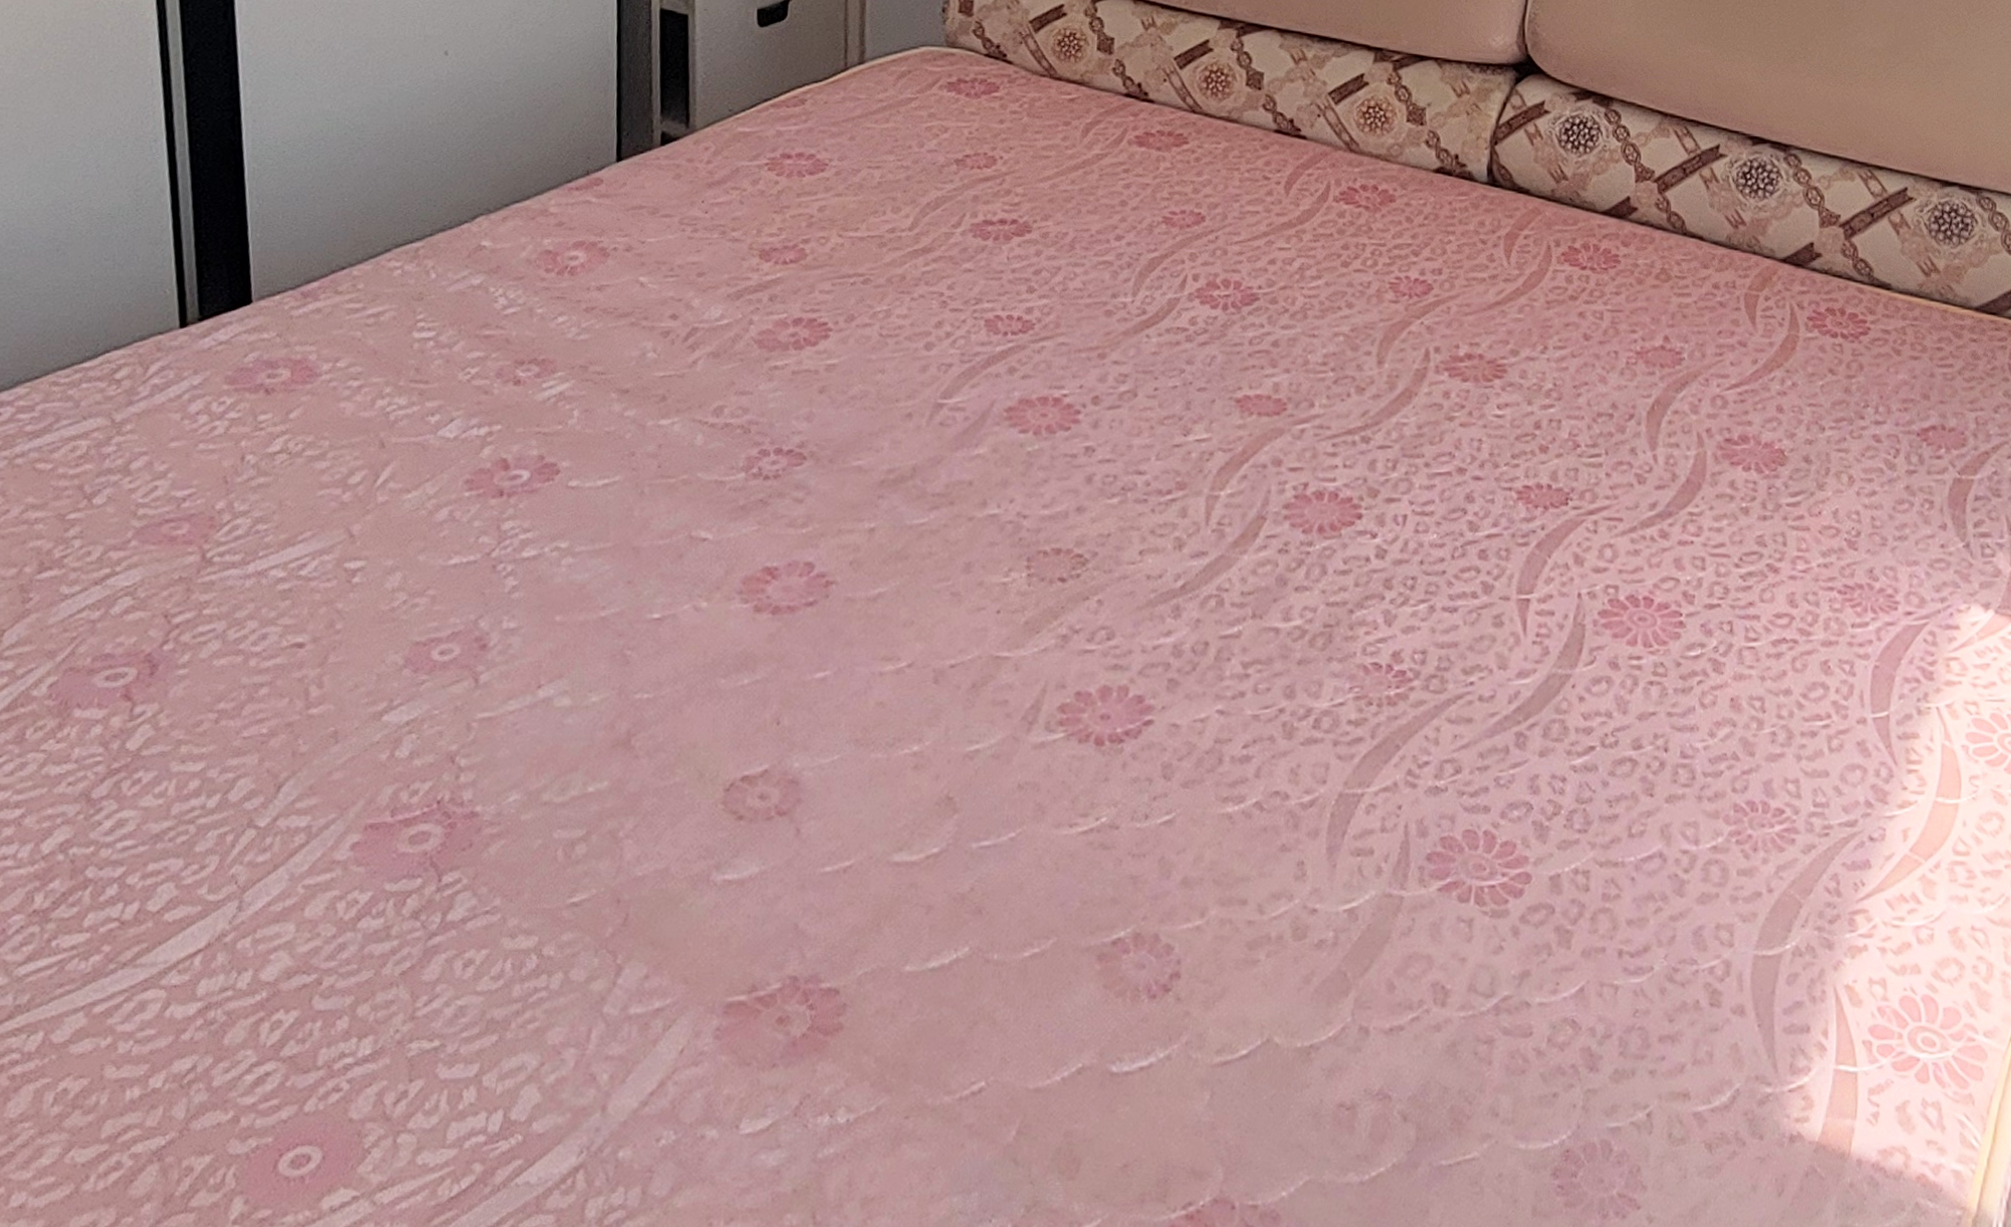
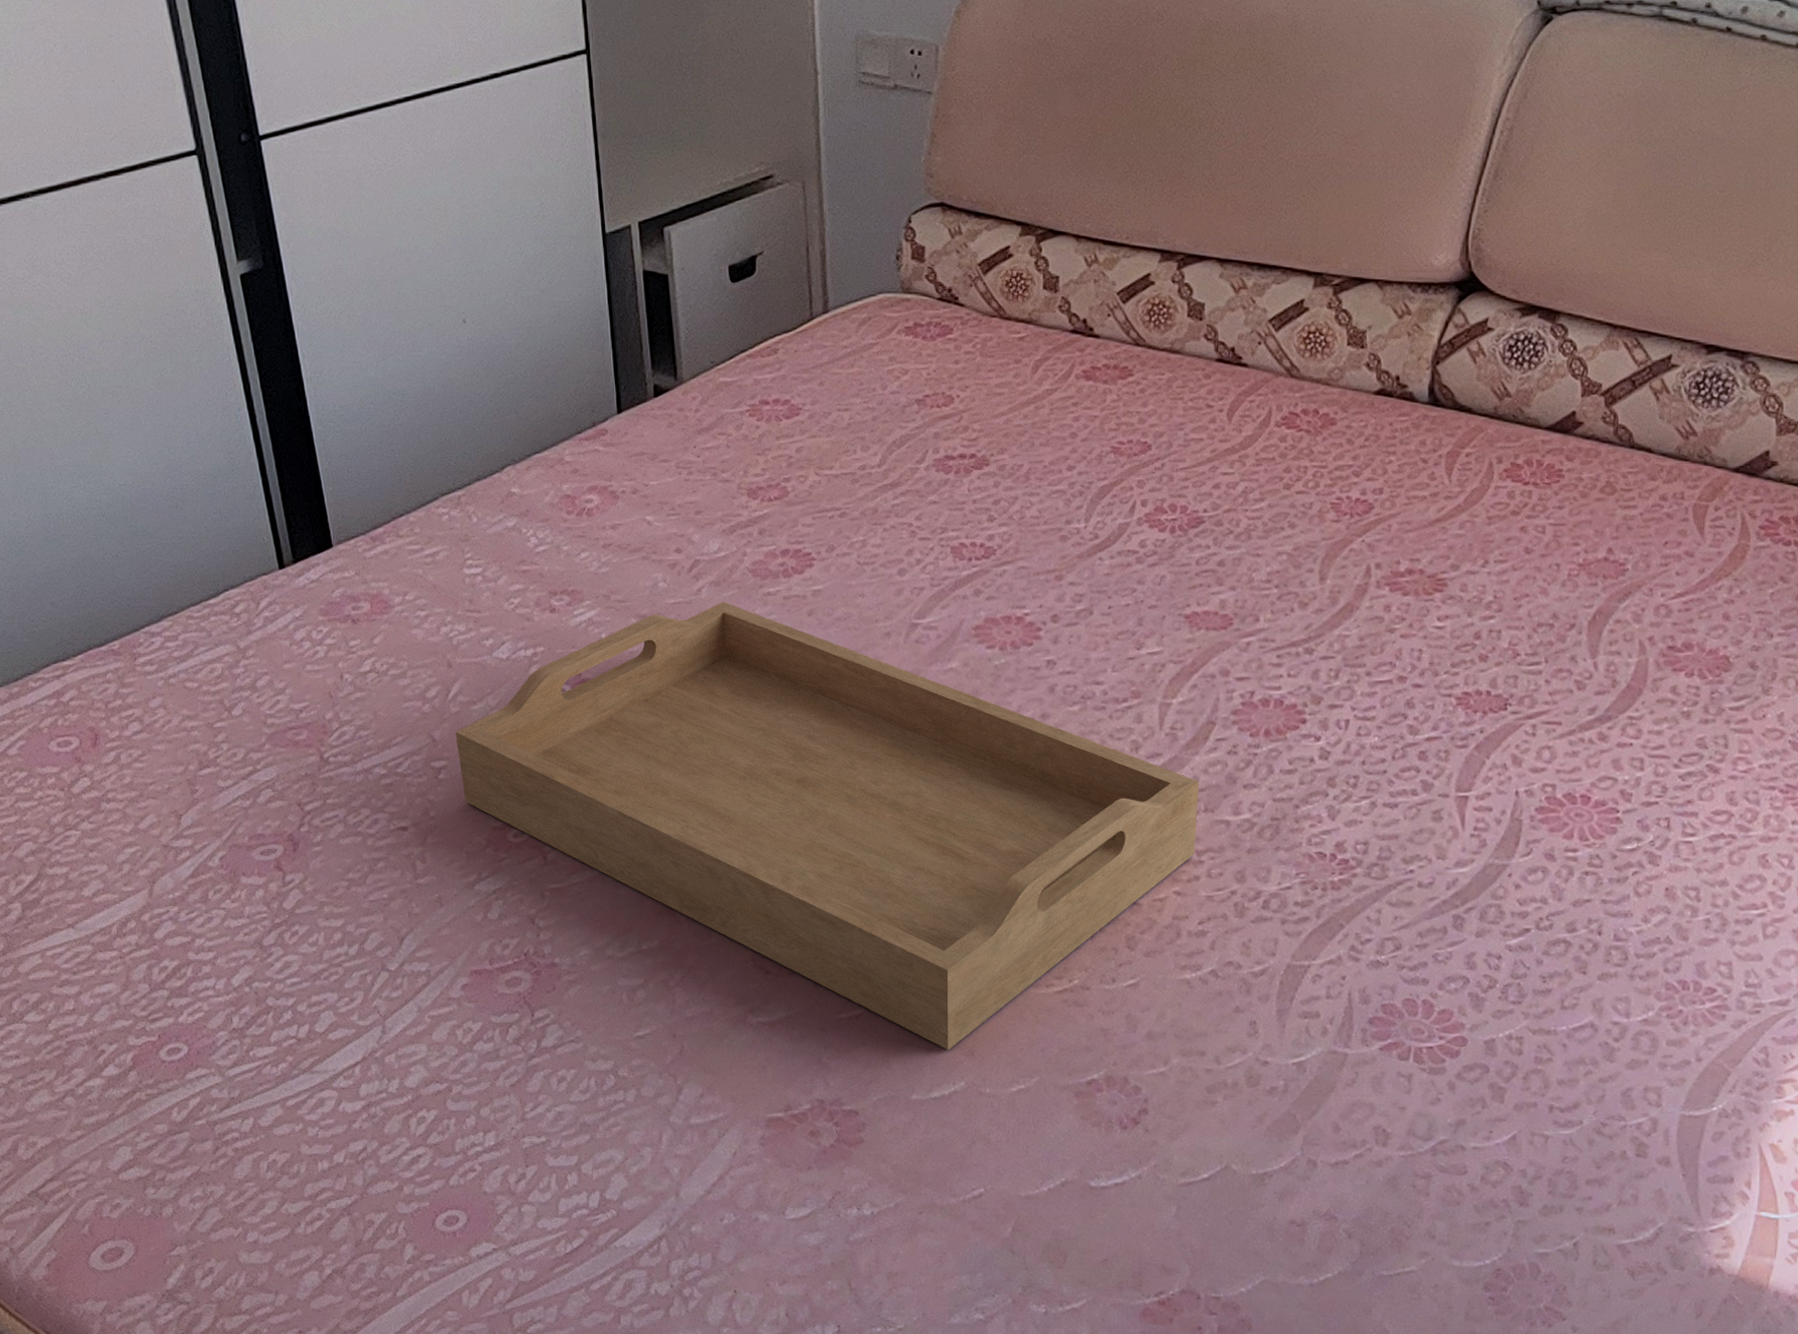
serving tray: none [379,375,1248,908] -> present [455,601,1200,1051]

